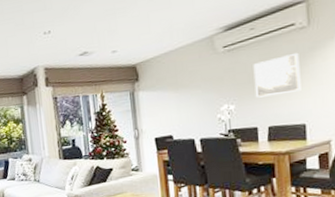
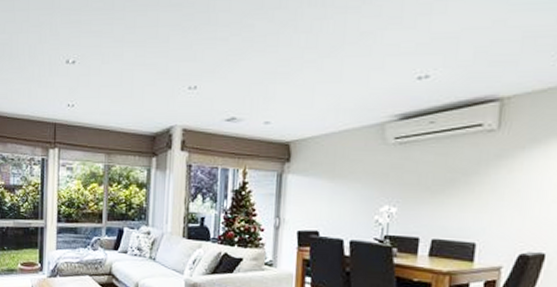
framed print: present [253,52,301,98] -> none [423,158,482,205]

